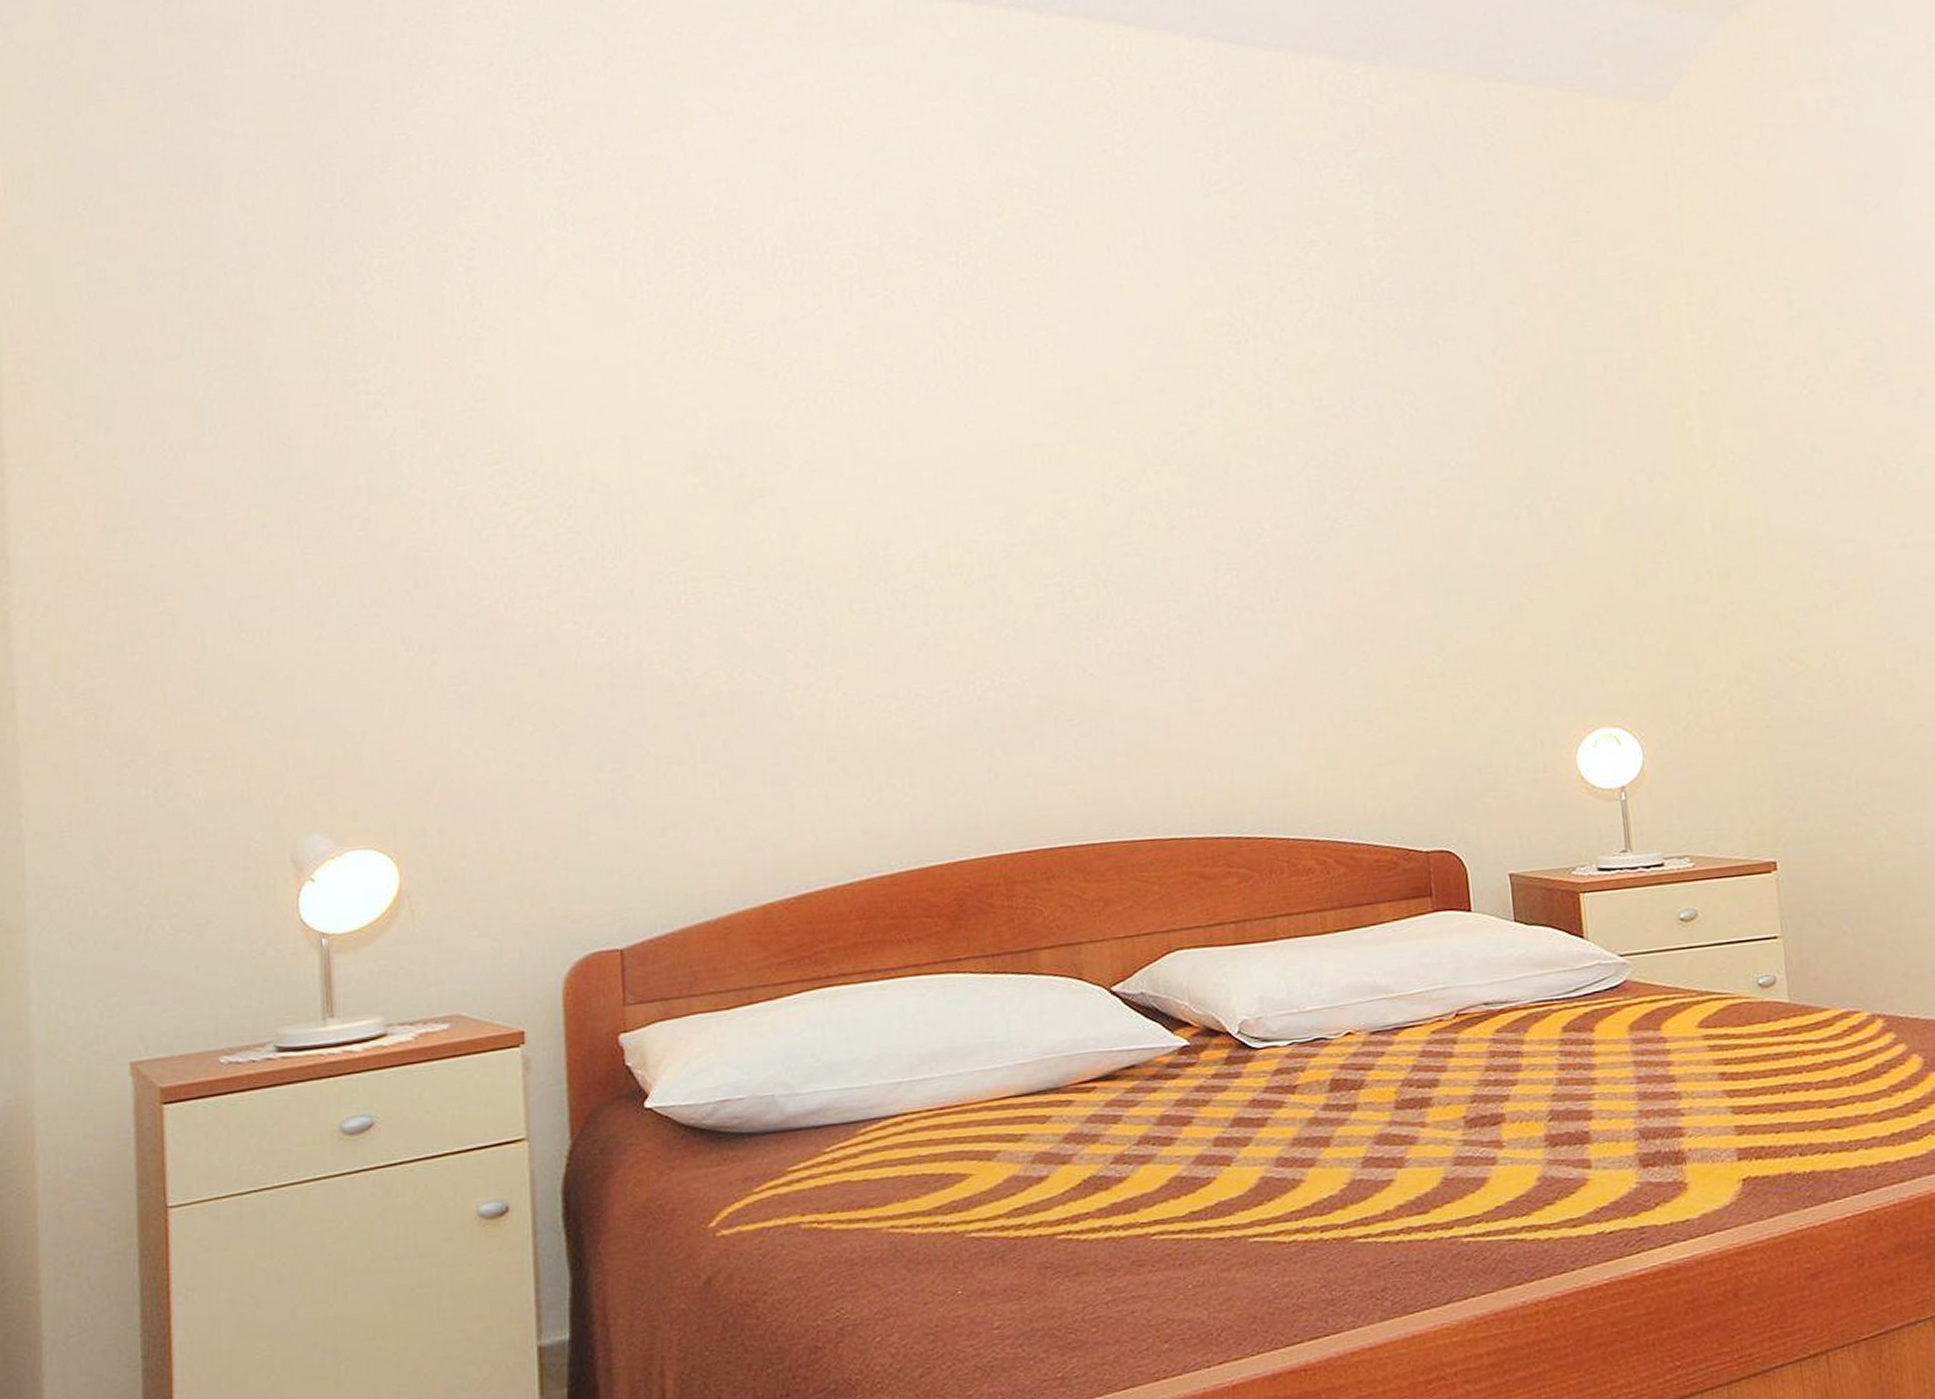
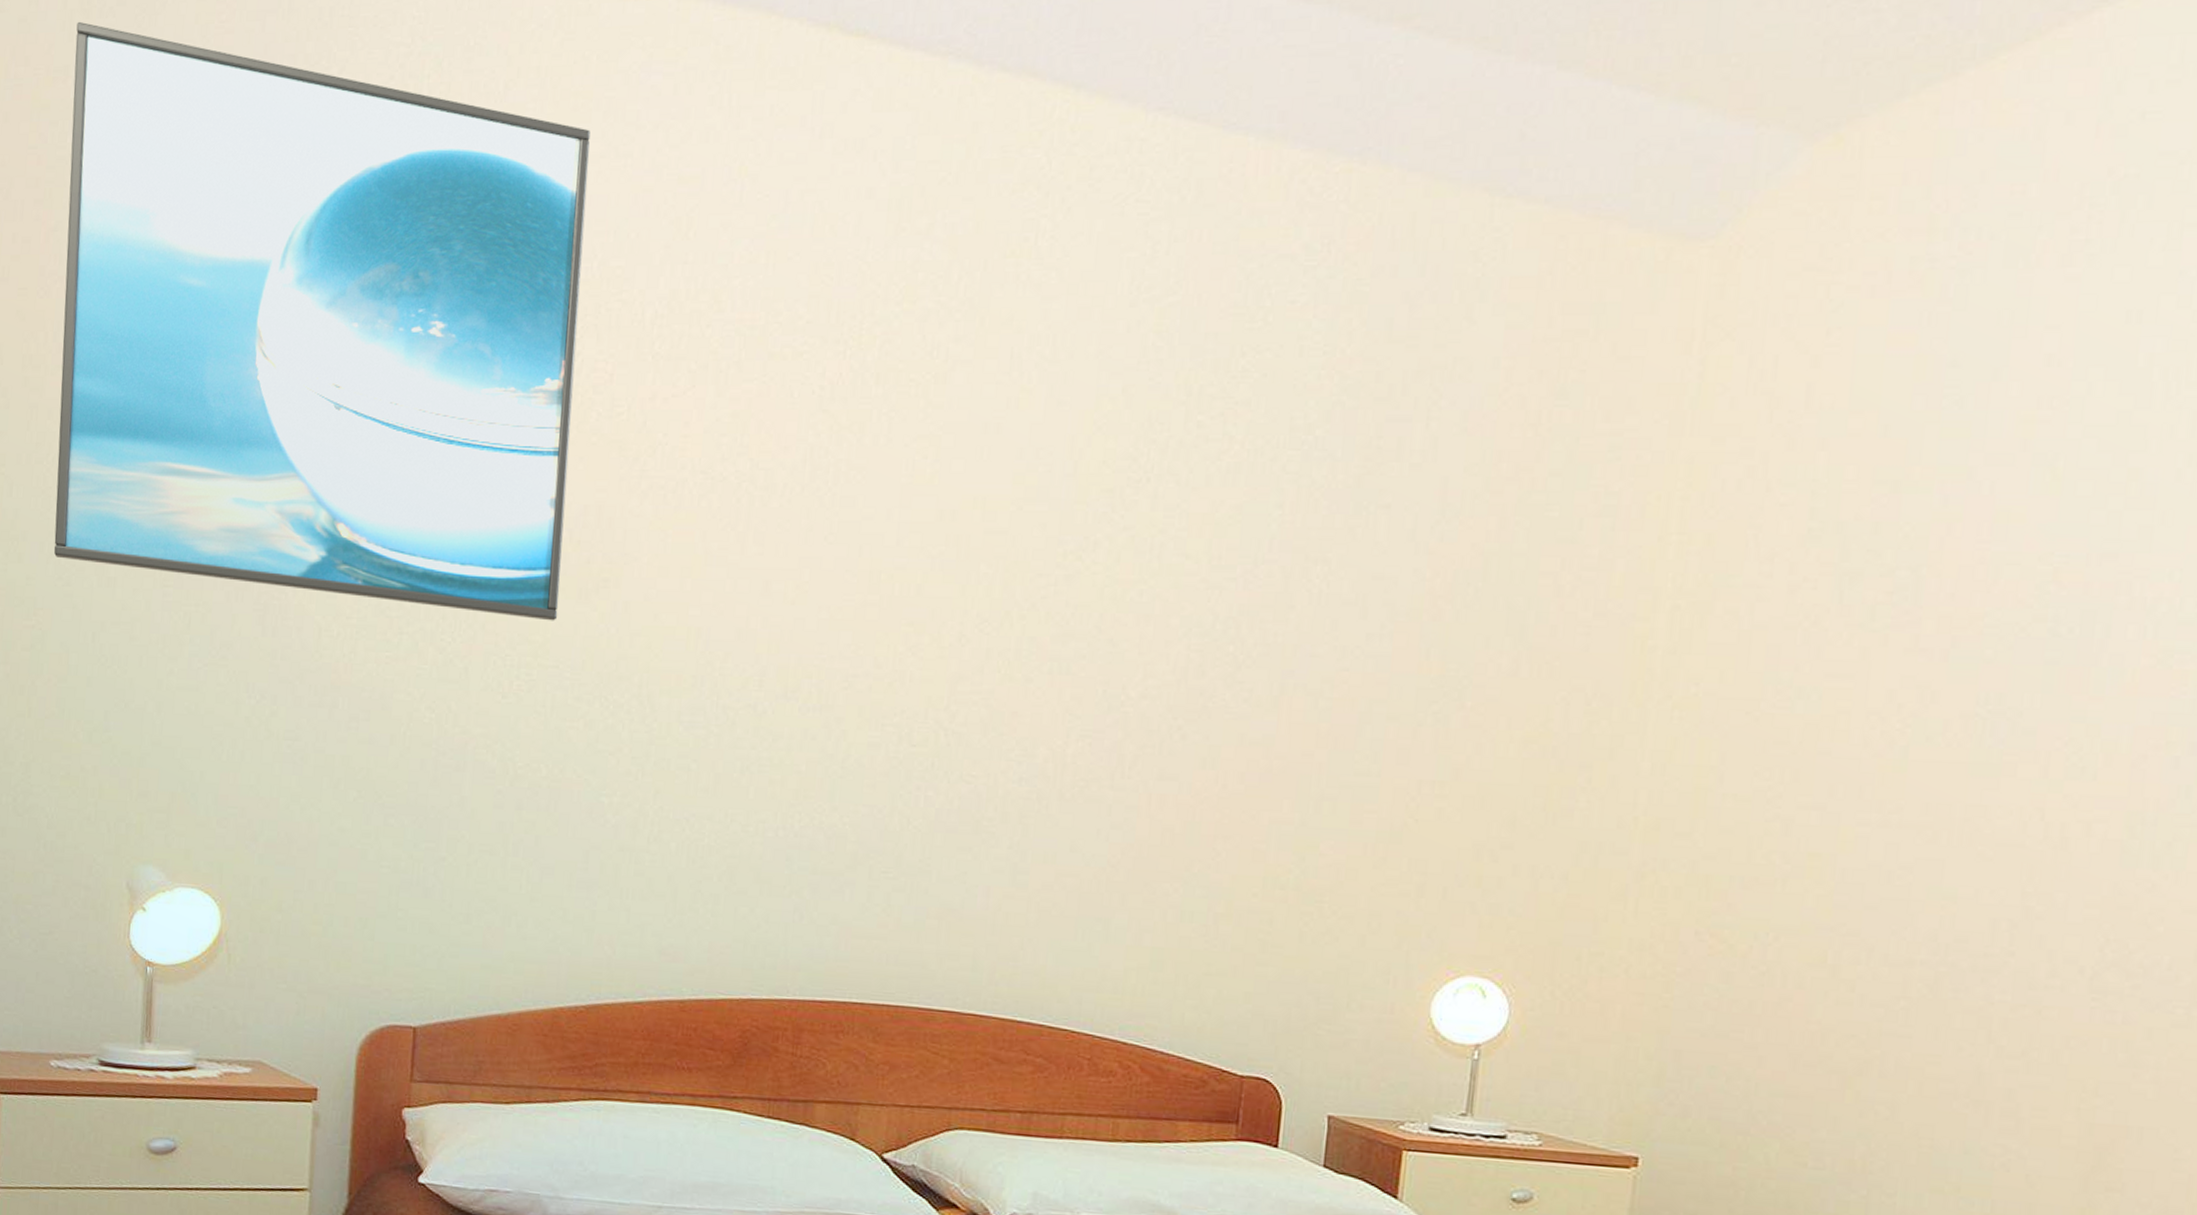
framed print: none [160,38,718,542] -> present [53,21,590,621]

